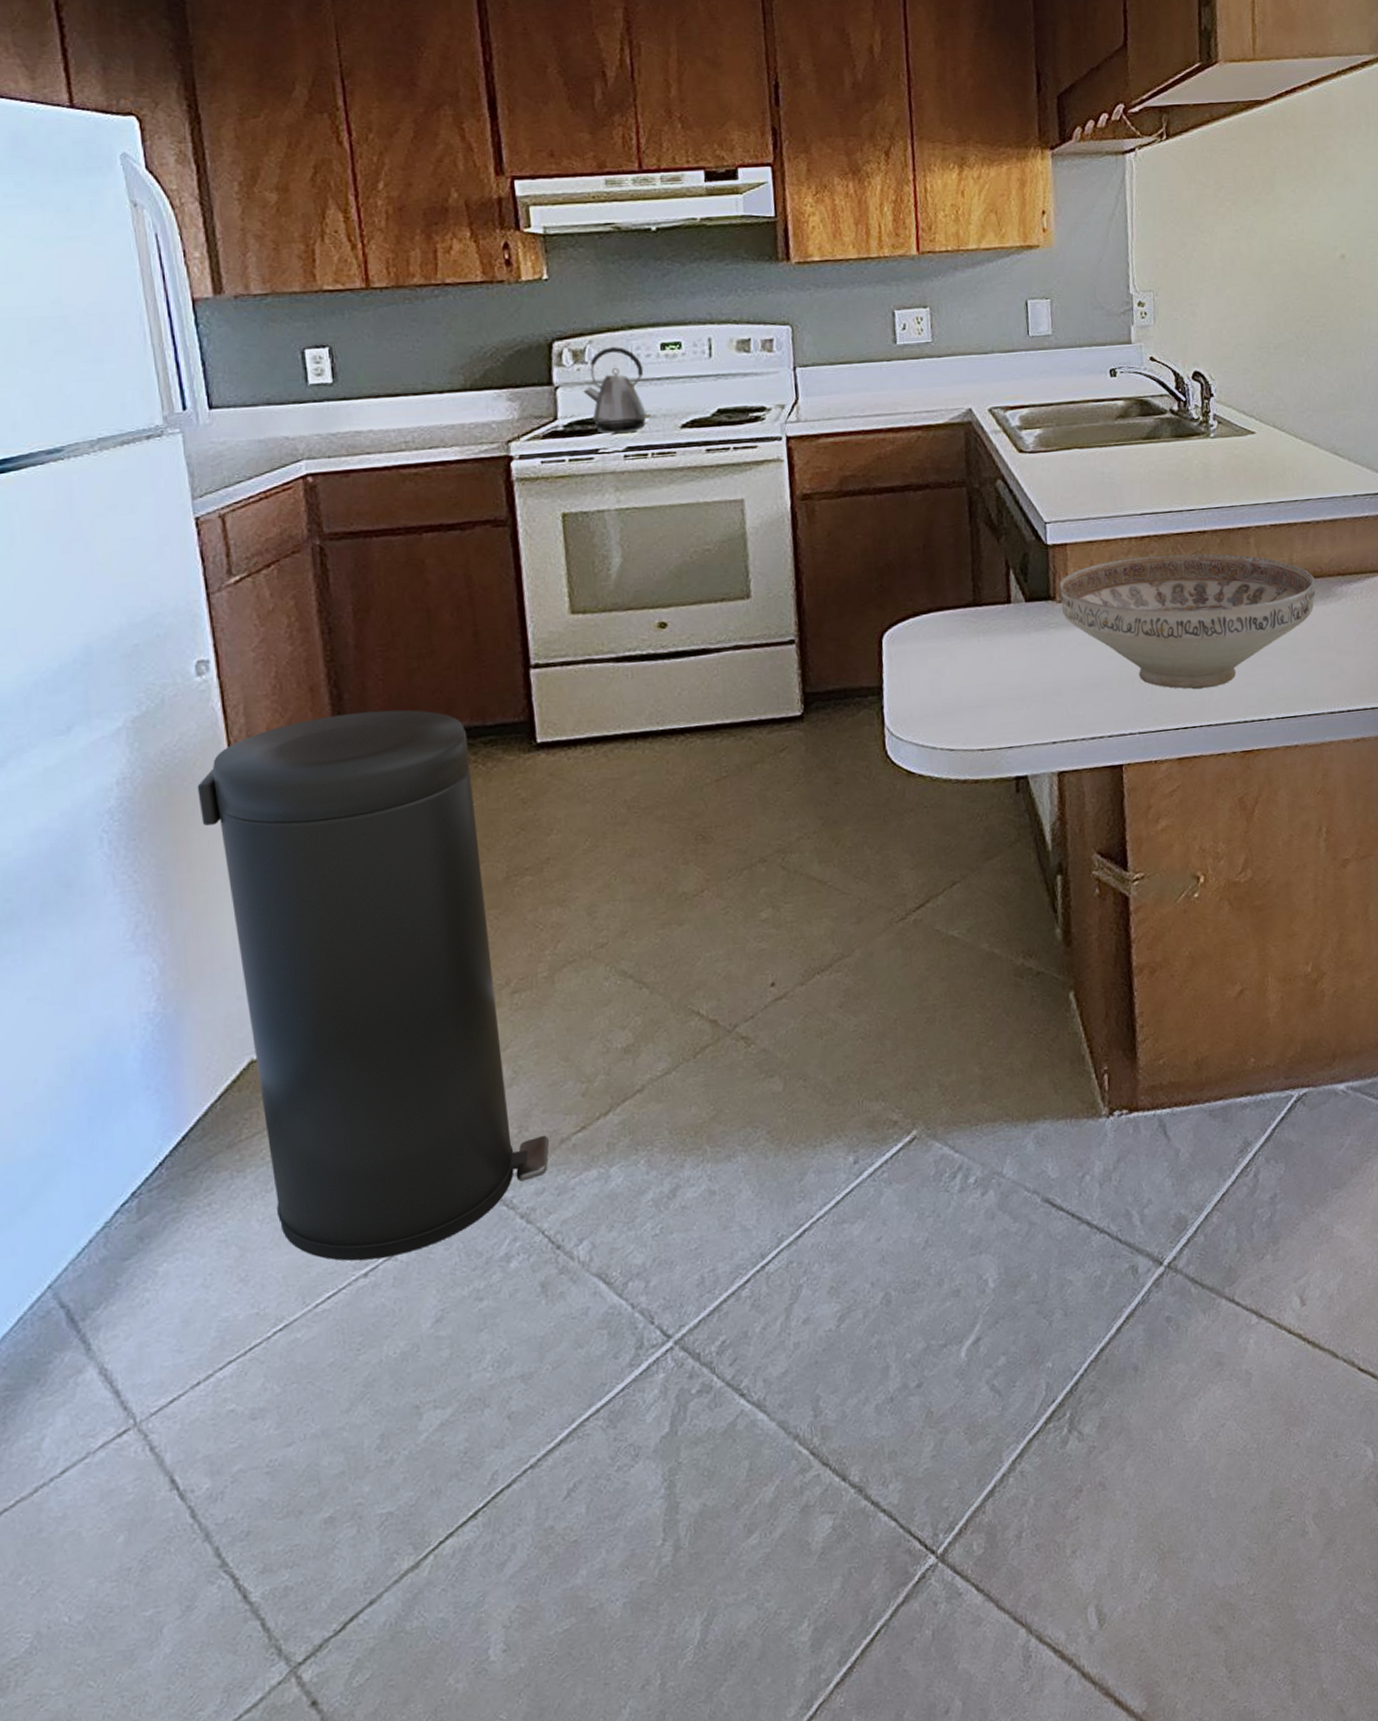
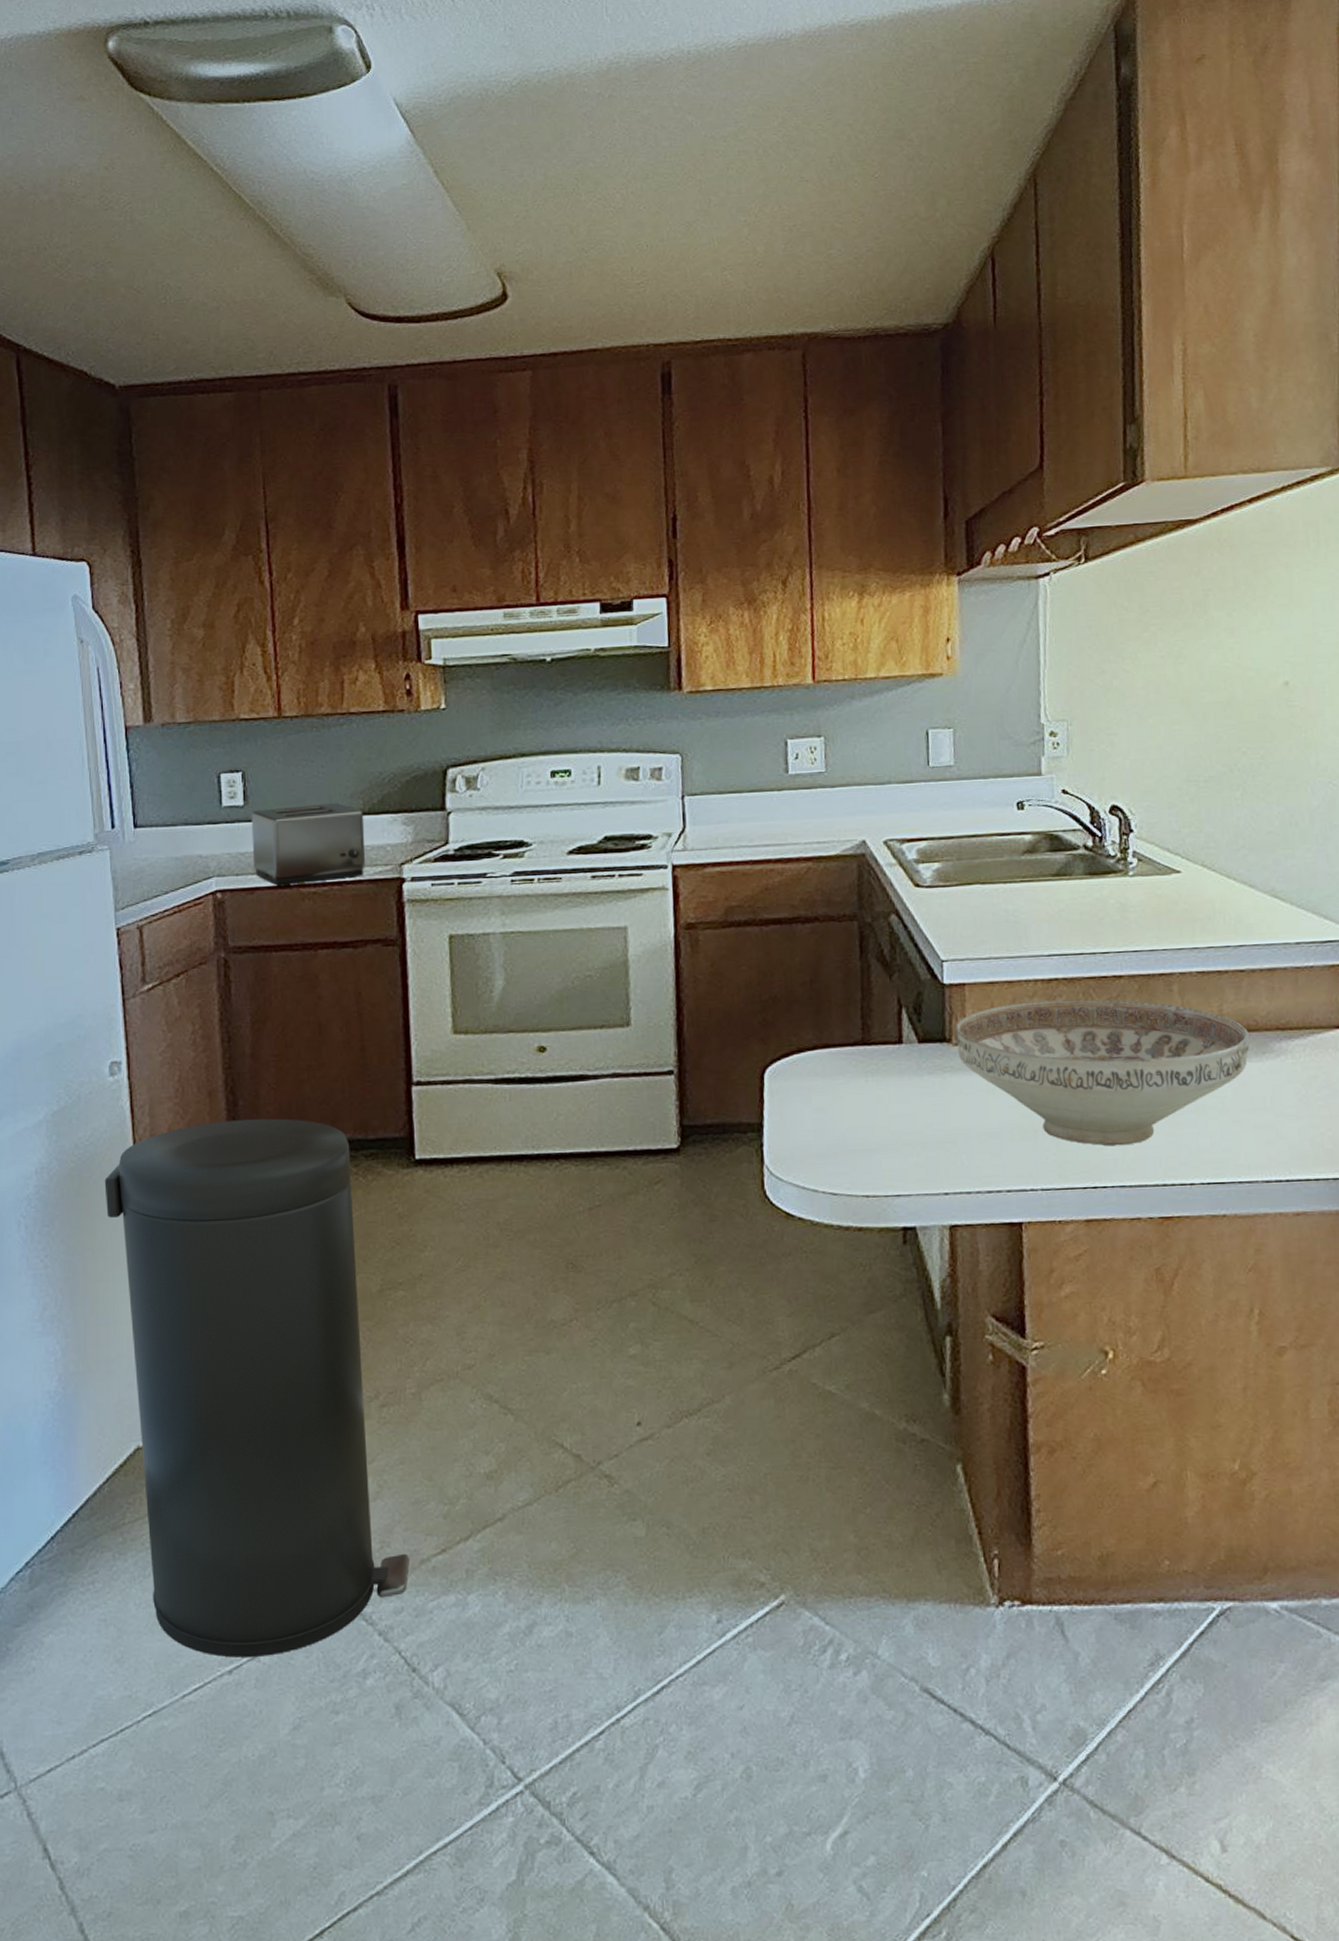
toaster: none [341,378,470,468] -> present [251,802,366,886]
kettle: present [583,347,652,434] -> none [474,774,540,859]

